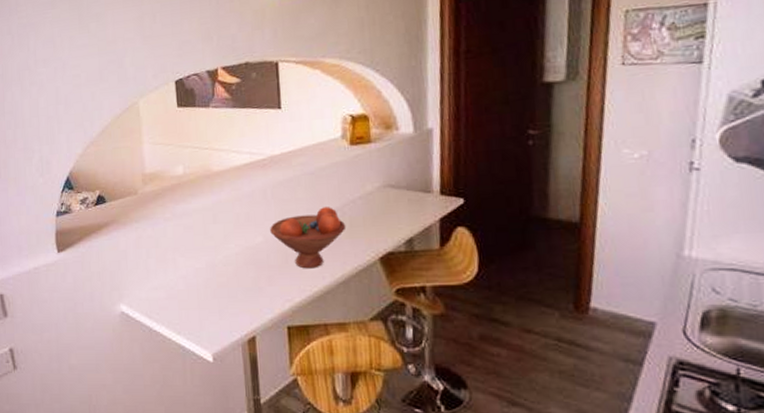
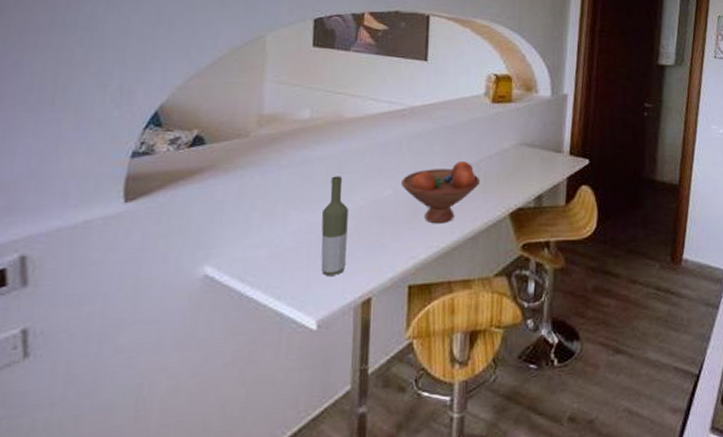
bottle: none [204,225,230,315] -> present [320,176,349,276]

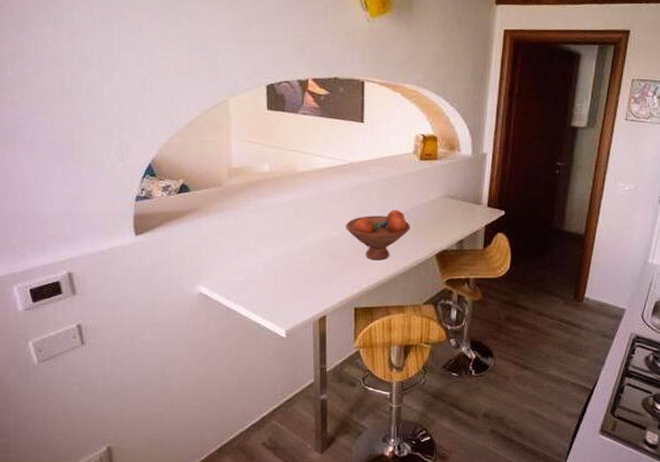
bottle: present [320,176,349,276] -> none [283,219,305,297]

